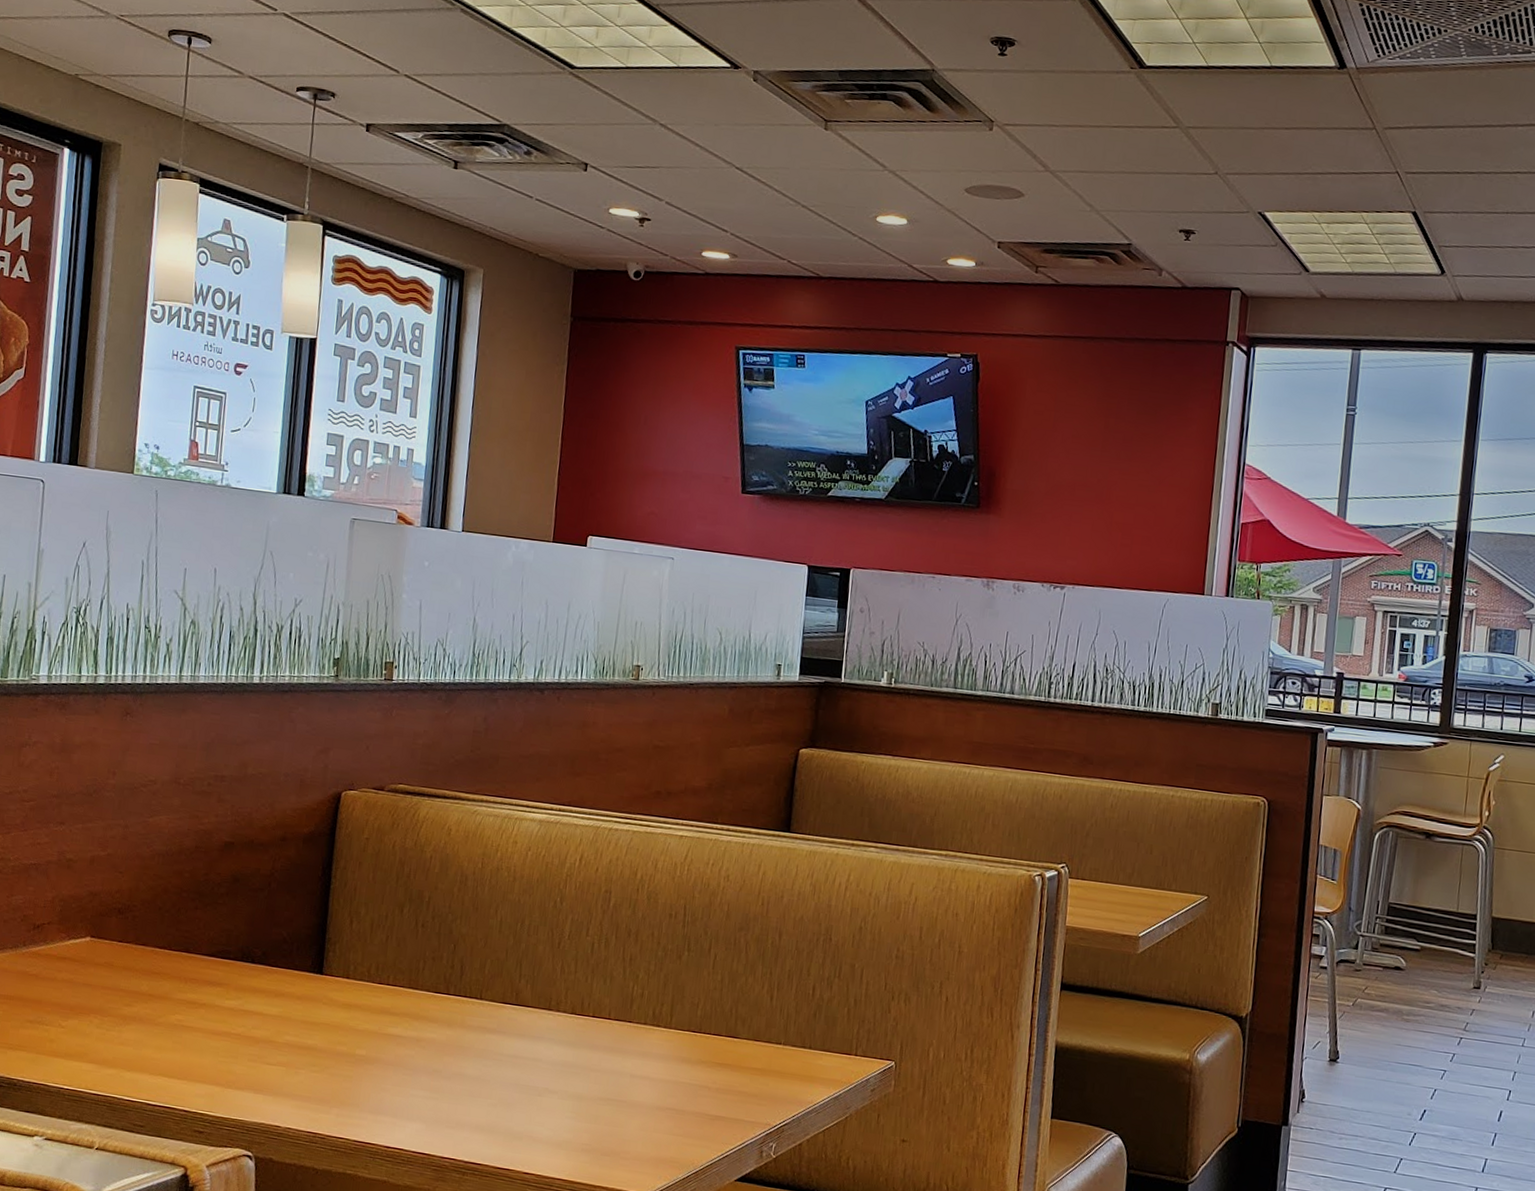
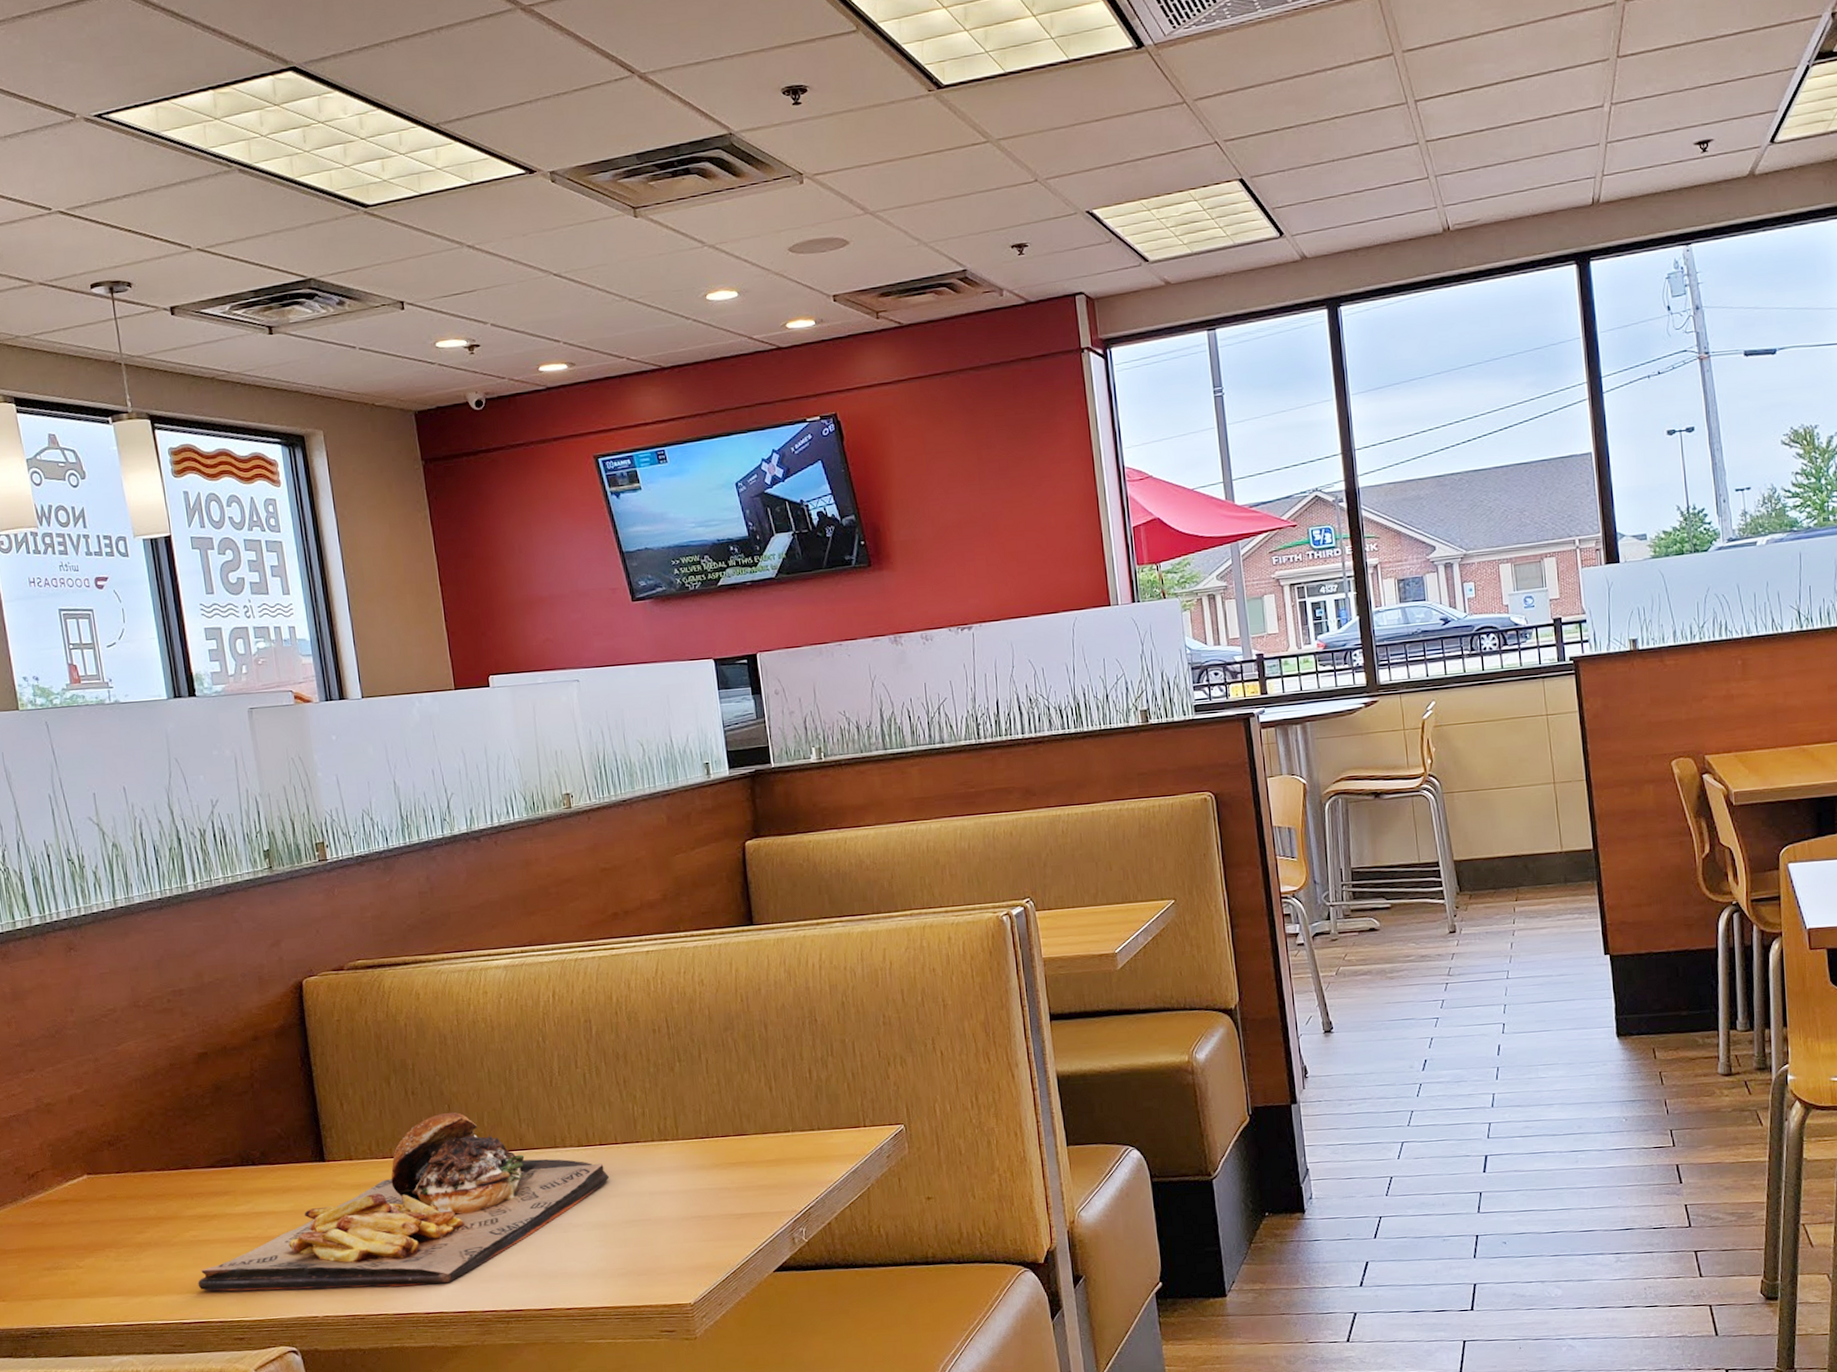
food tray: none [171,952,595,1122] -> present [197,1112,609,1291]

